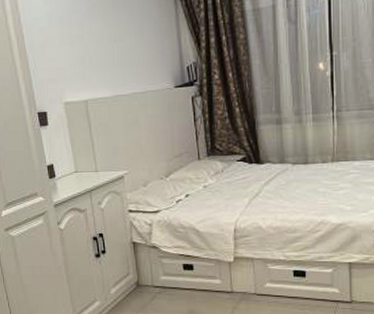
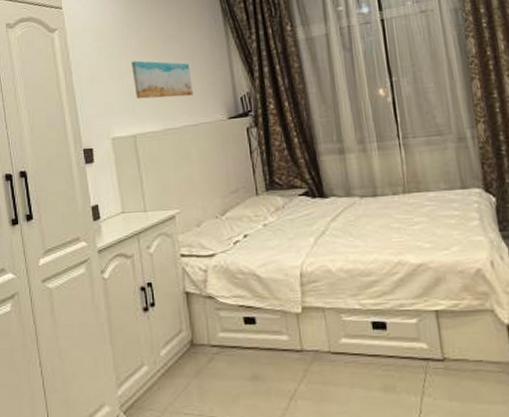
wall art: none [82,26,142,66] -> present [132,60,193,99]

